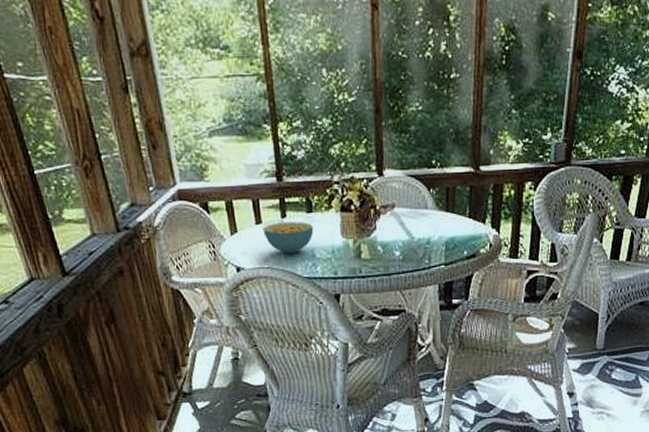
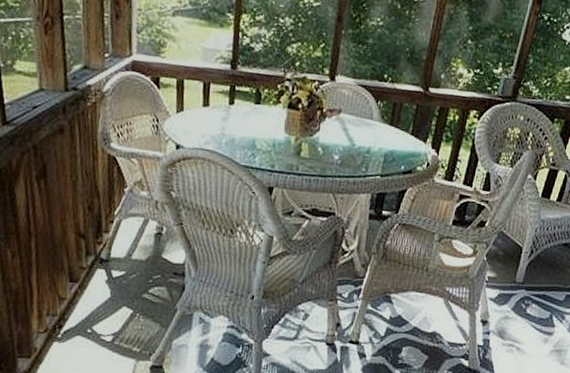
cereal bowl: present [263,222,314,254] -> none [209,108,259,141]

